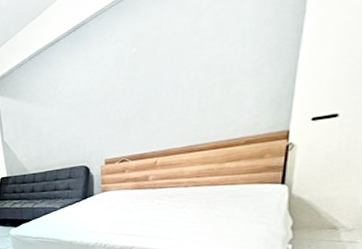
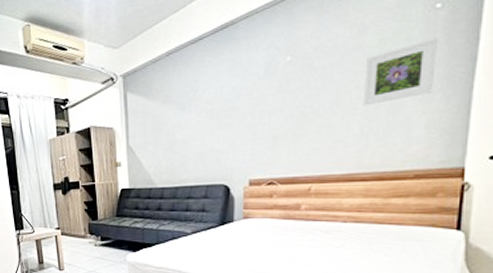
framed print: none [201,14,267,86] -> present [364,37,437,106]

